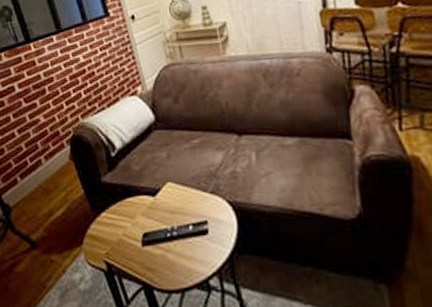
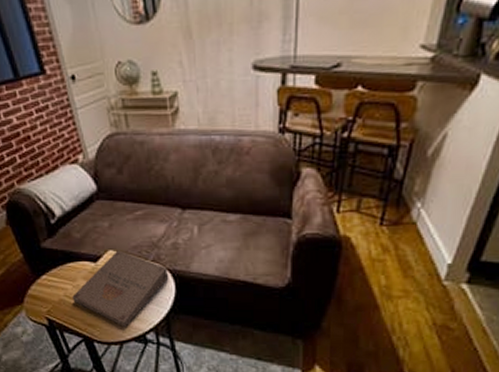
pizza box: none [131,182,230,272] -> present [72,250,169,328]

